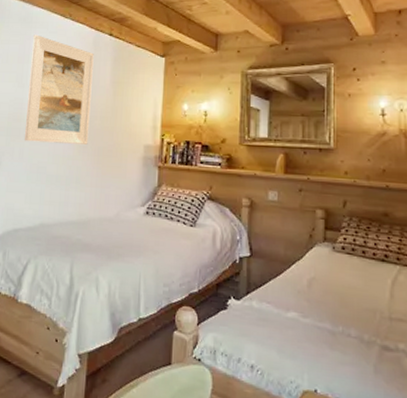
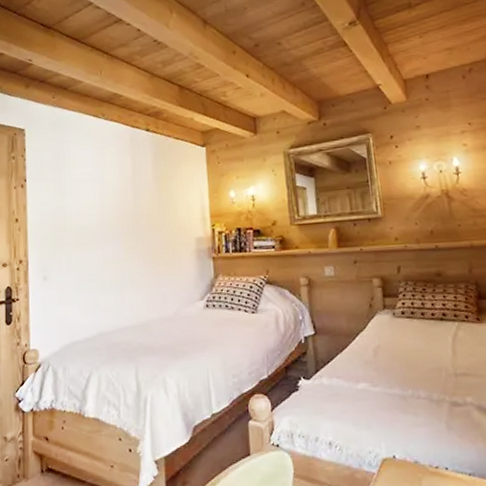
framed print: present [24,34,94,145] -> none [67,138,138,250]

